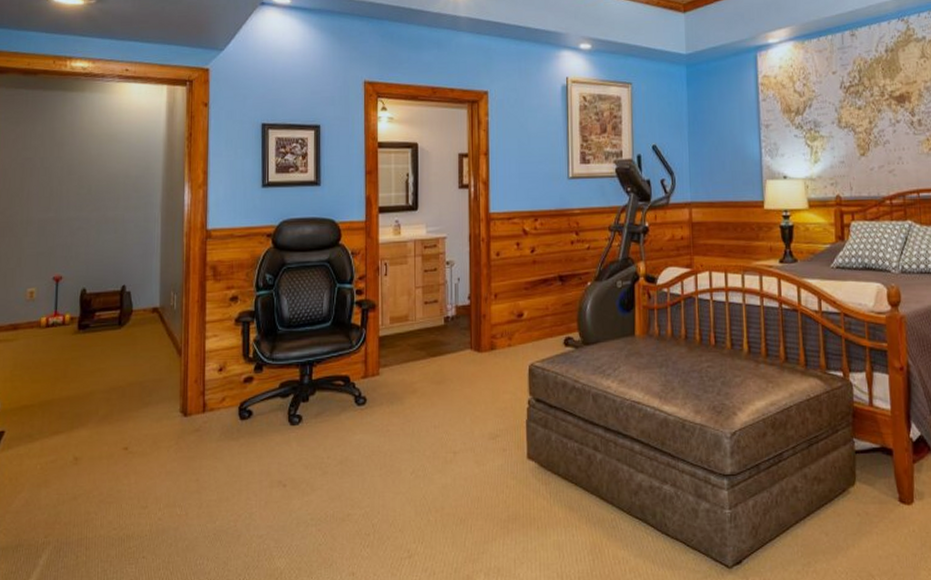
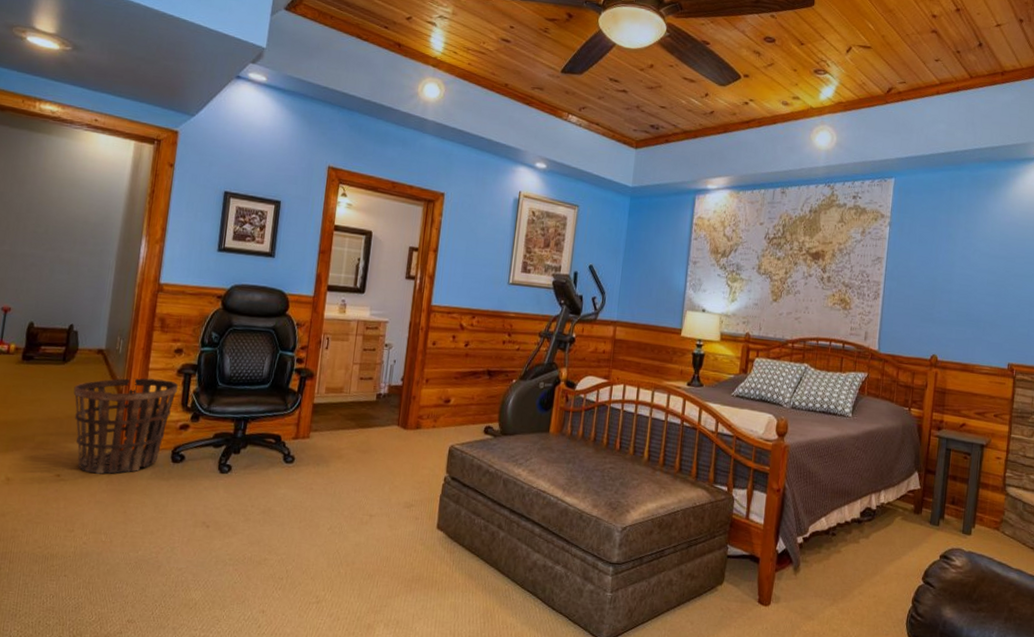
basket: none [132,331,238,442] -> present [73,378,179,474]

